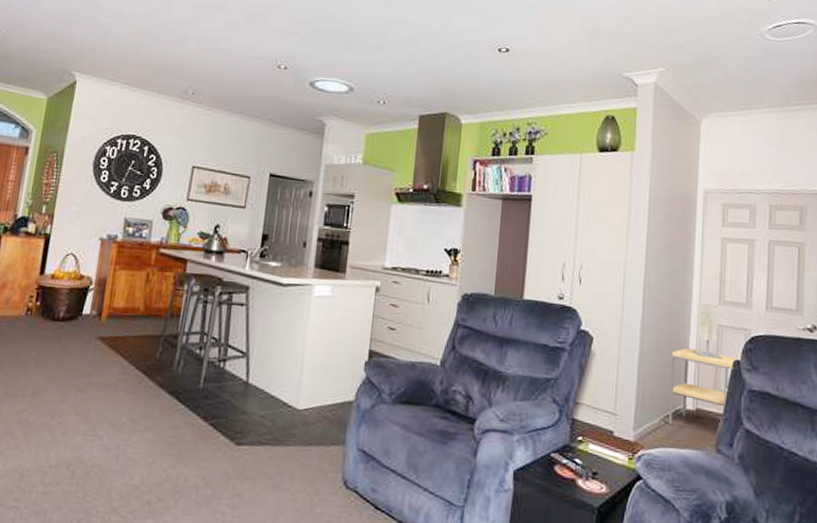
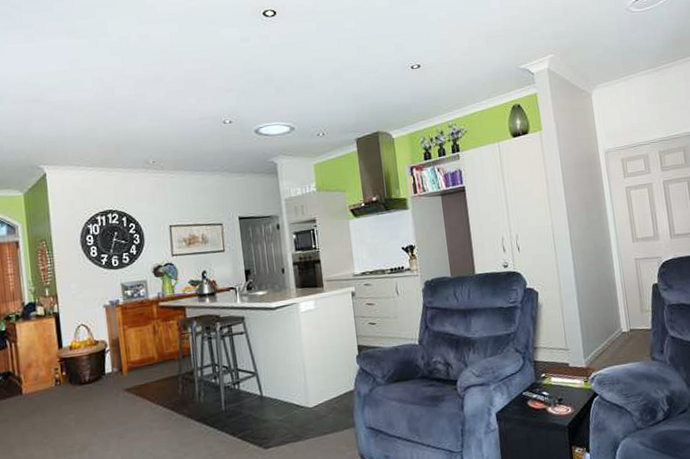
side table: present [668,348,739,425] -> none [602,281,657,347]
table lamp: present [692,303,723,359] -> none [618,243,644,288]

